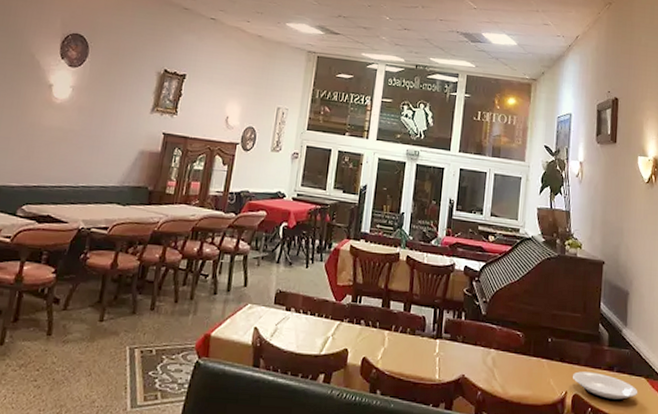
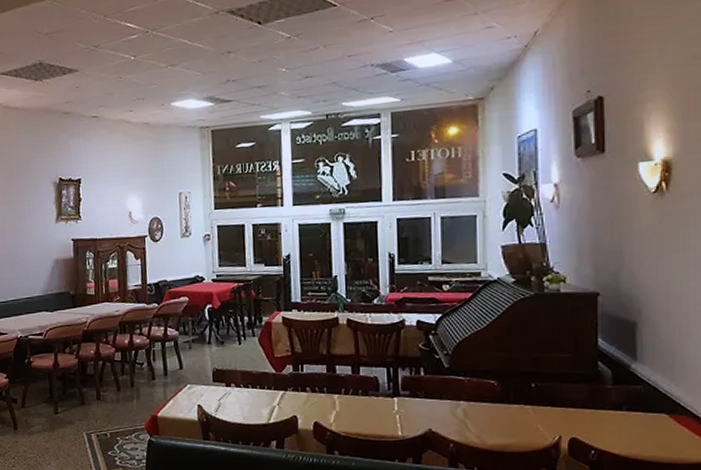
plate: present [573,371,637,402] -> none [567,413,657,442]

